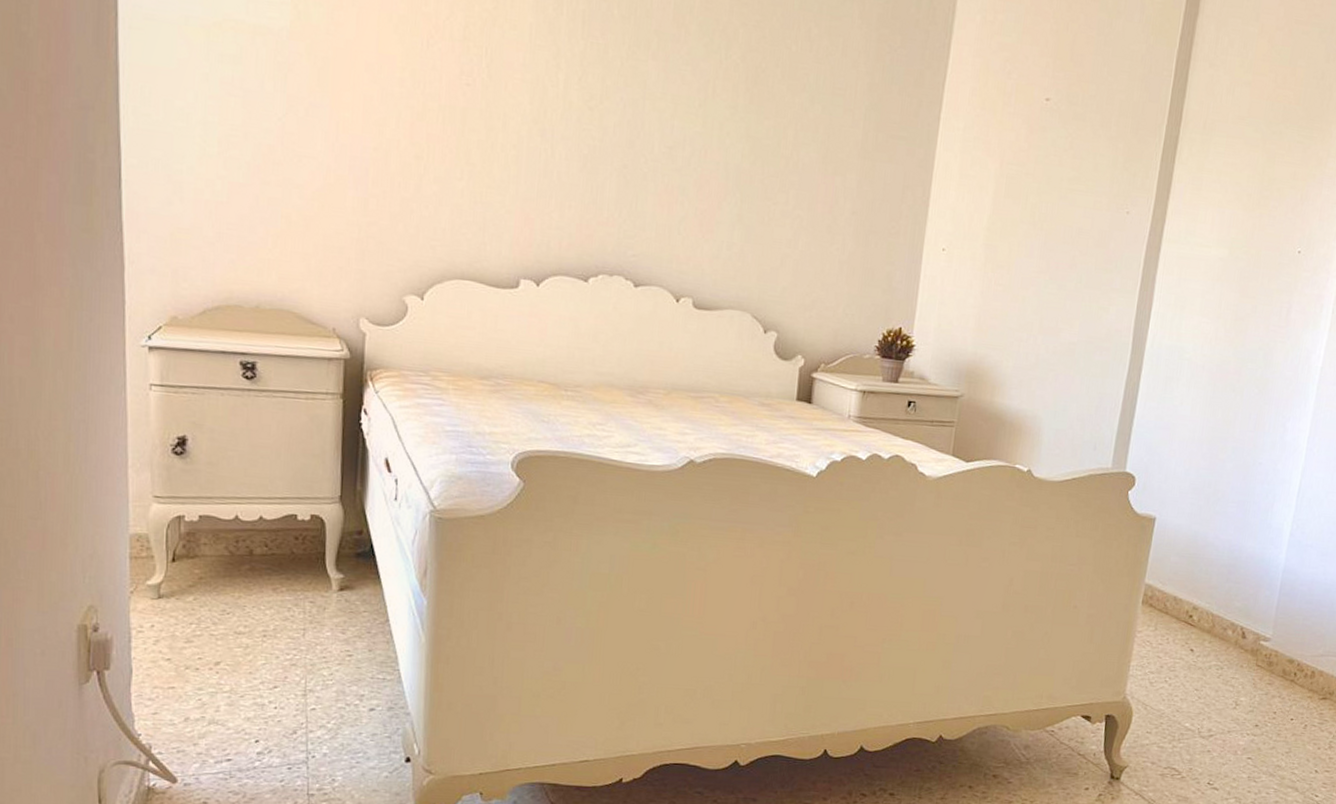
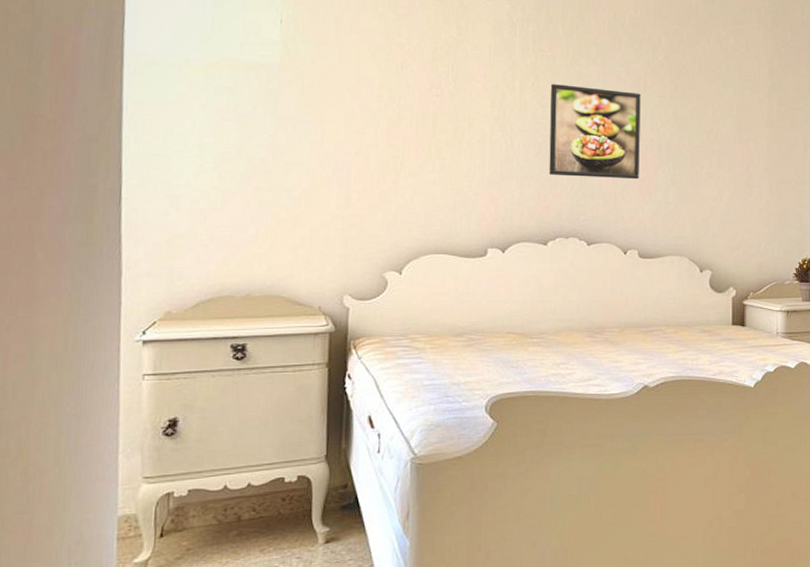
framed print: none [593,81,709,211] -> present [549,84,641,180]

